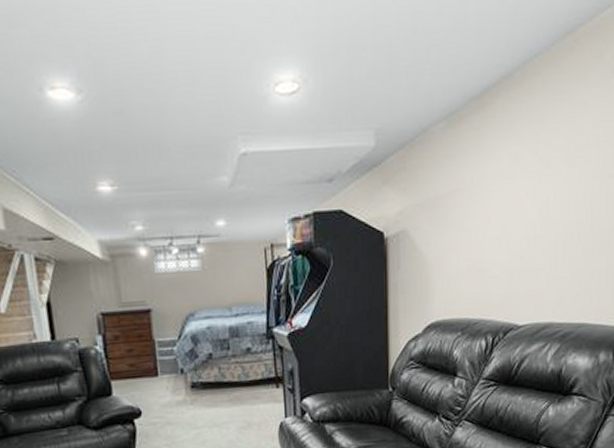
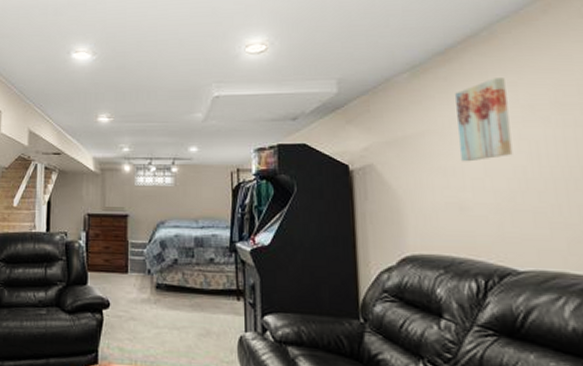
wall art: none [483,127,529,222] -> present [455,78,513,162]

